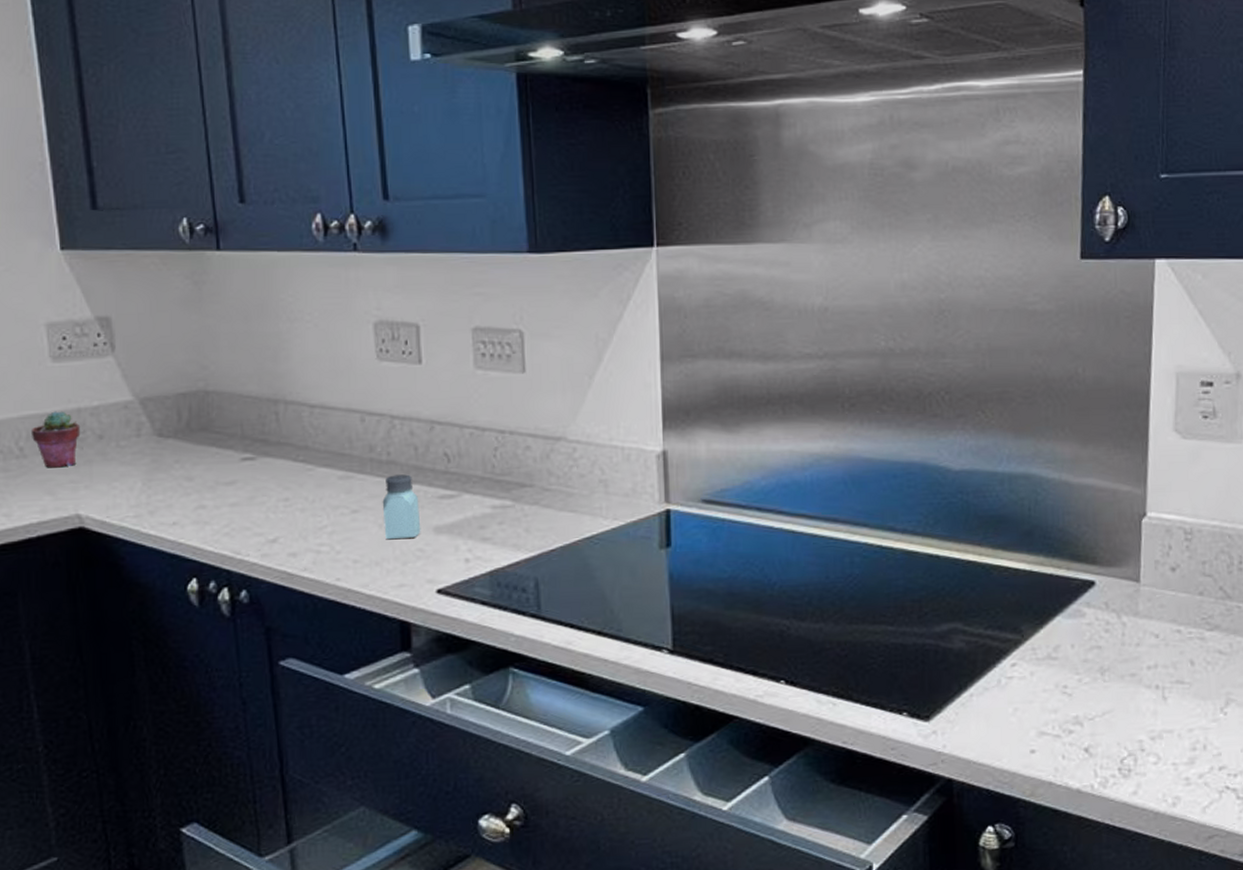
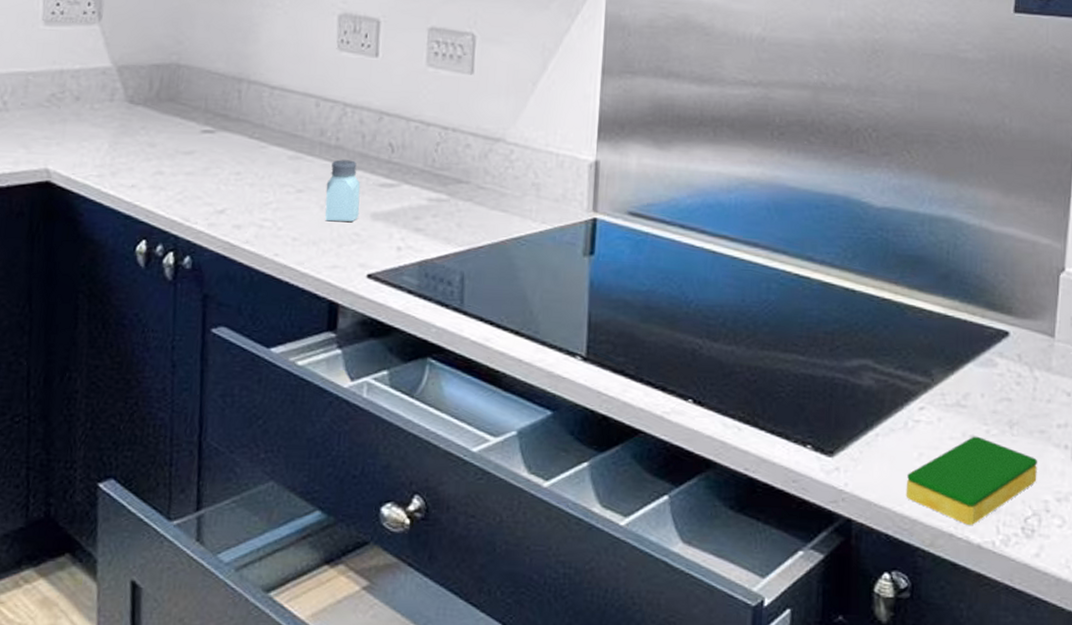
potted succulent: present [30,411,81,468] -> none [15,70,61,124]
dish sponge: none [1003,686,1131,772] -> present [906,436,1037,525]

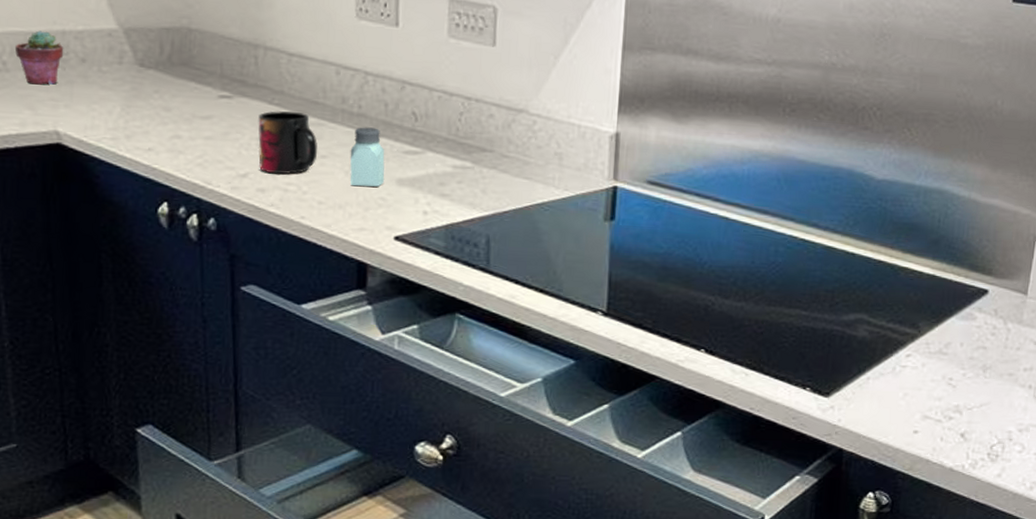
potted succulent: none [15,70,61,124] -> present [14,30,64,85]
mug: none [236,145,295,210] -> present [258,111,317,175]
dish sponge: present [906,436,1037,525] -> none [891,378,1005,452]

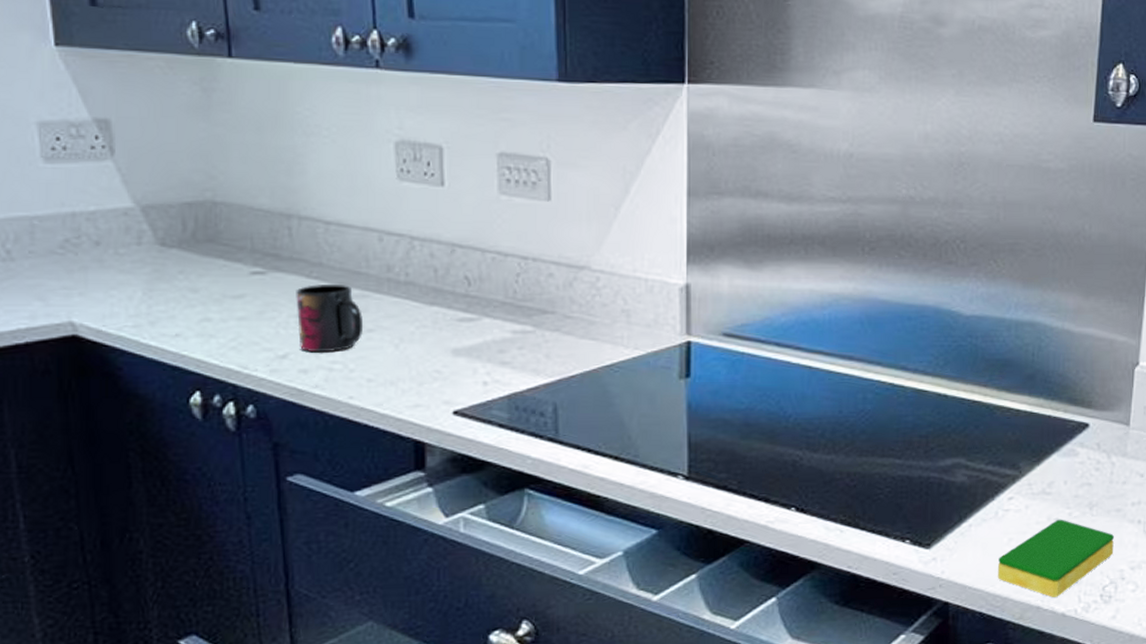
potted succulent: present [14,30,64,85] -> none [19,214,75,273]
saltshaker: present [350,127,385,188] -> none [399,296,439,360]
dish sponge: none [891,378,1005,452] -> present [997,519,1114,597]

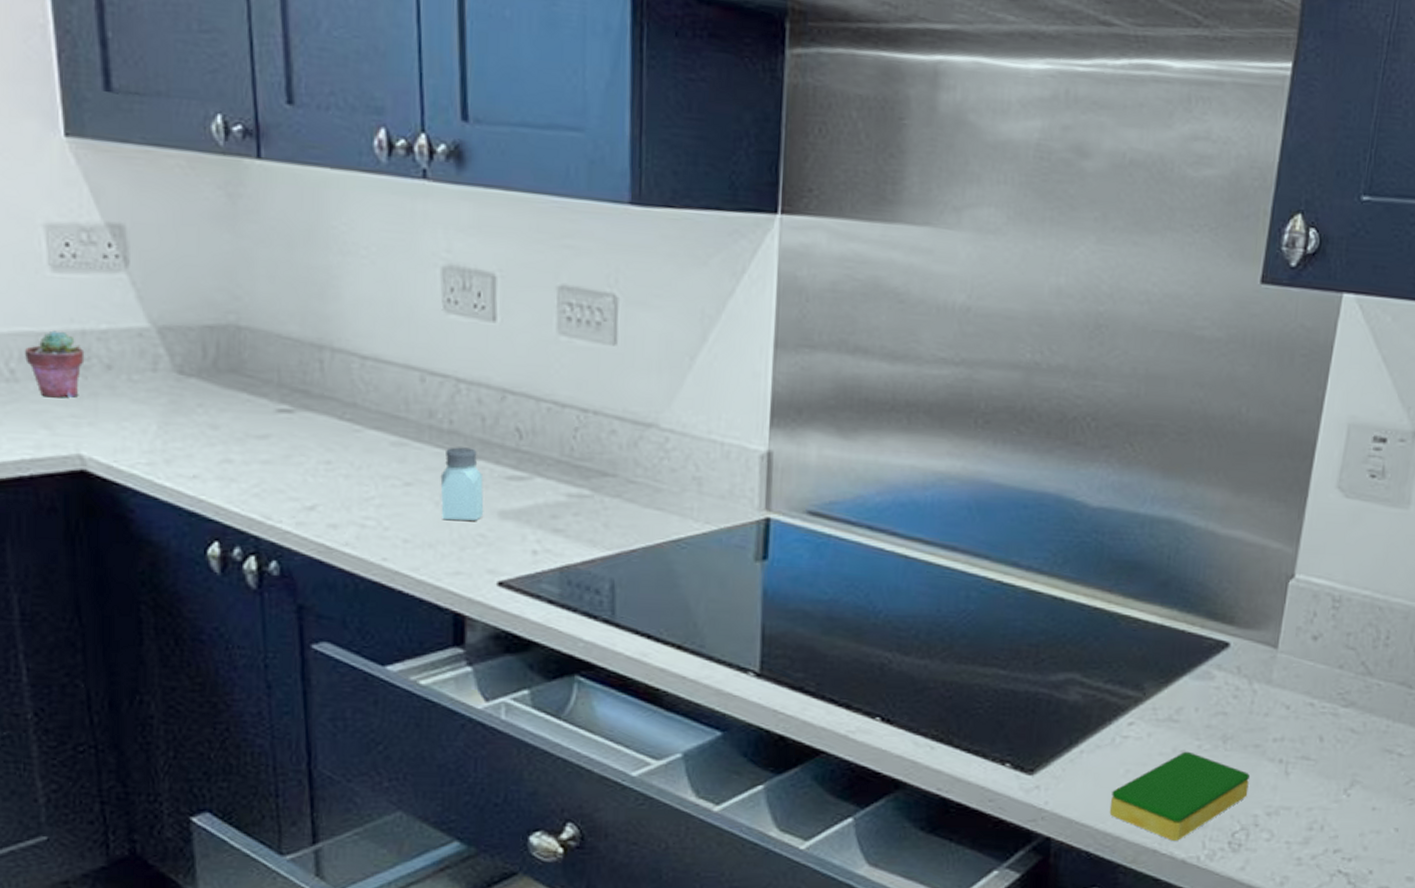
potted succulent: none [19,214,75,273] -> present [24,330,85,398]
mug: present [296,285,363,353] -> none [326,428,400,507]
saltshaker: none [399,296,439,360] -> present [440,447,484,522]

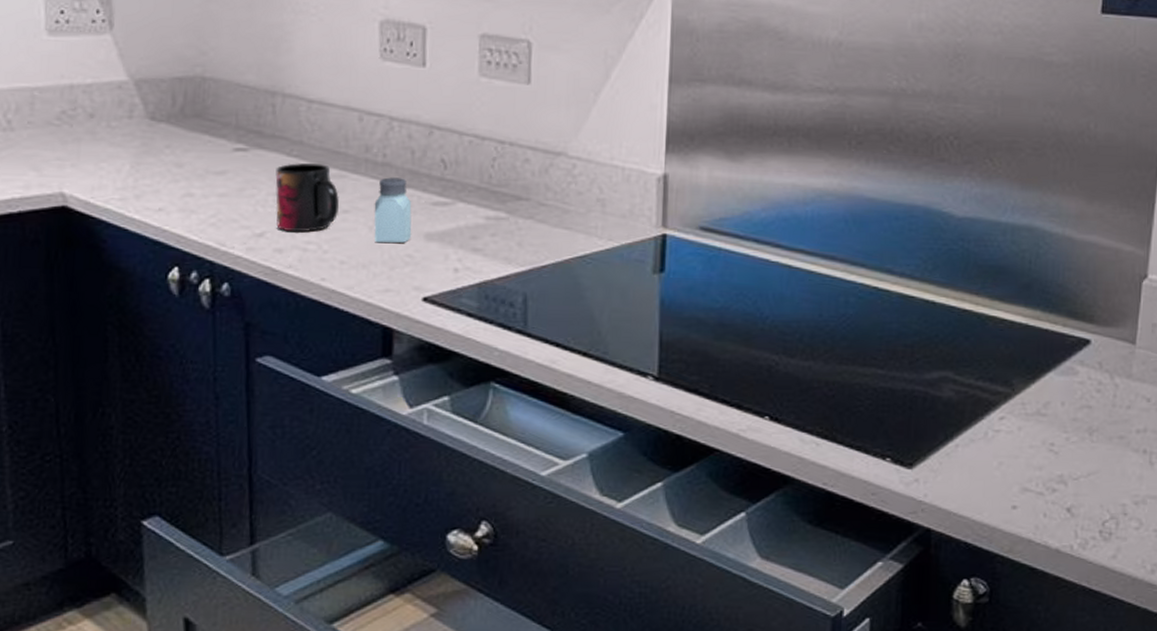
potted succulent: present [24,330,85,398] -> none [20,85,72,144]
mug: none [326,428,400,507] -> present [275,163,339,233]
dish sponge: present [1109,751,1249,841] -> none [985,444,1116,530]

